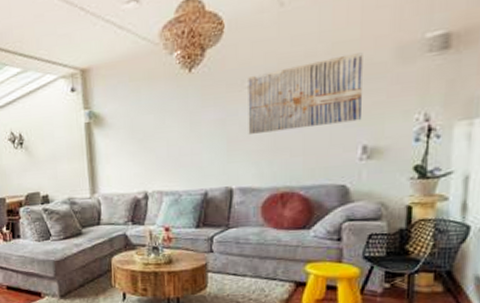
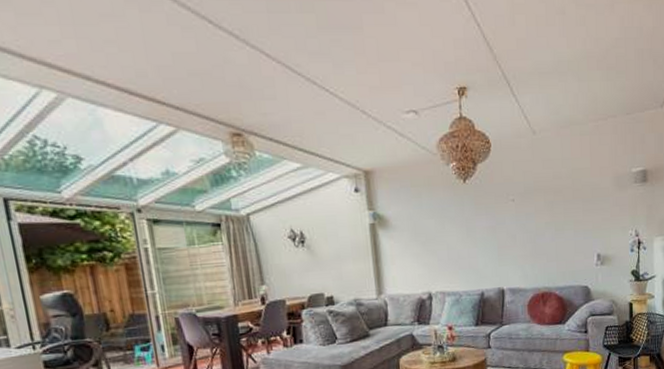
wall art: present [248,52,363,134] -> none [511,179,596,241]

